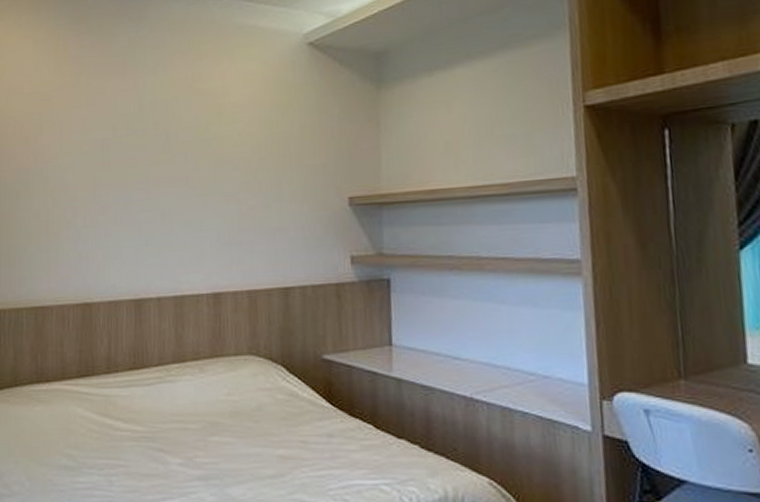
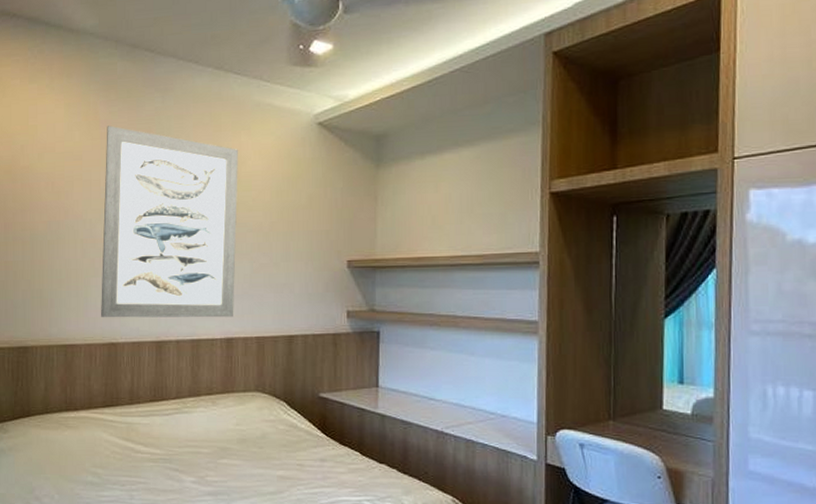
wall art: none [73,61,222,275] -> present [101,125,239,318]

